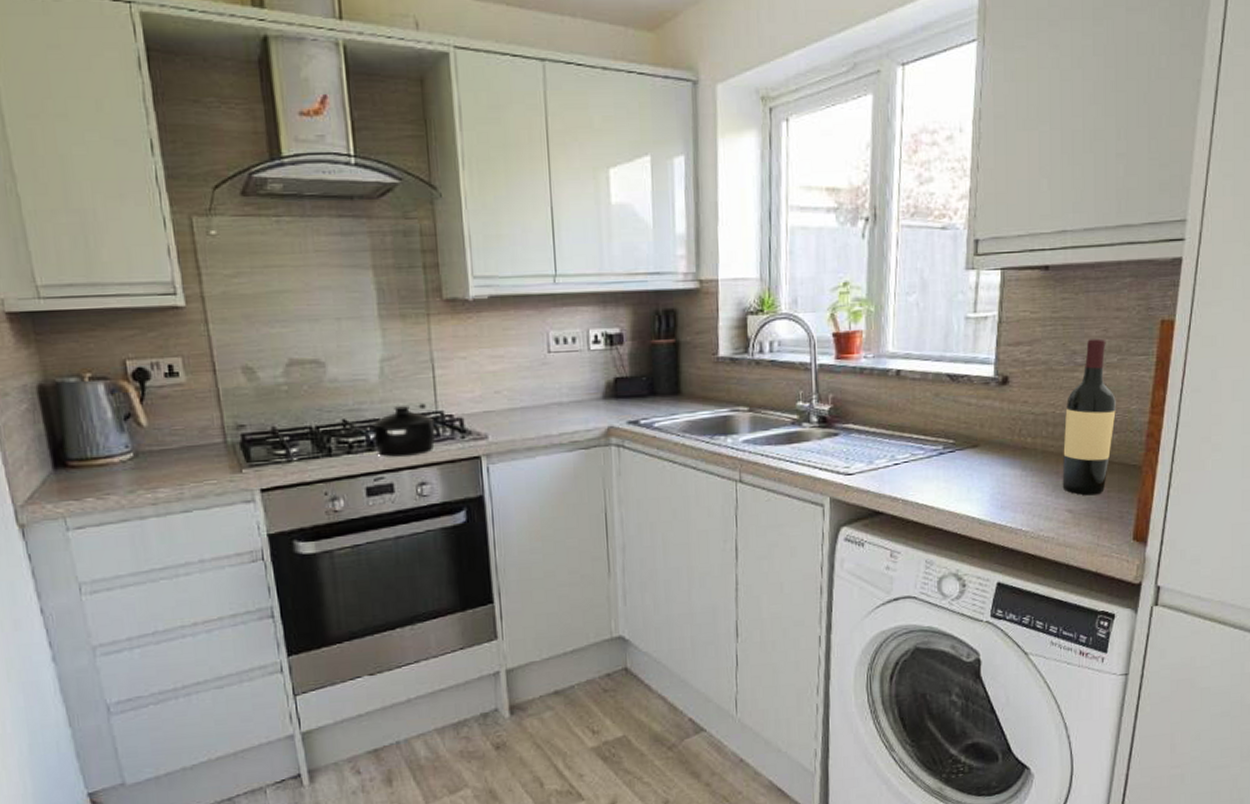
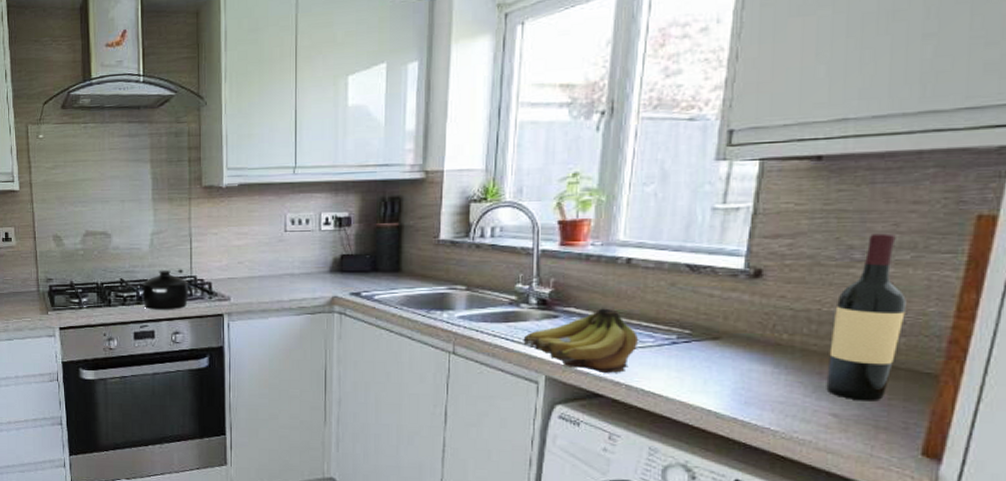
fruit: none [807,422,911,491] -> present [523,308,639,374]

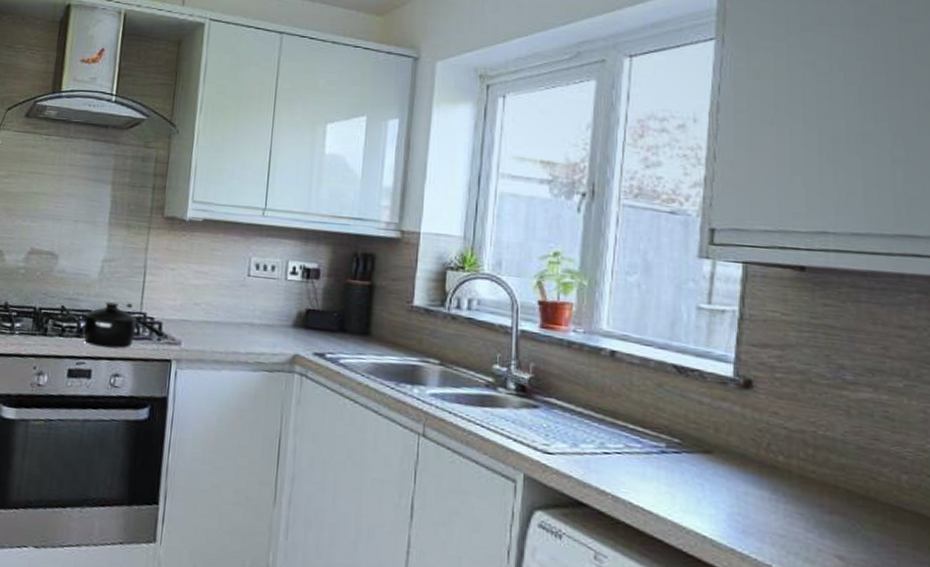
fruit: present [523,308,639,374] -> none [500,402,626,482]
wine bottle: present [826,233,906,402] -> none [828,355,905,546]

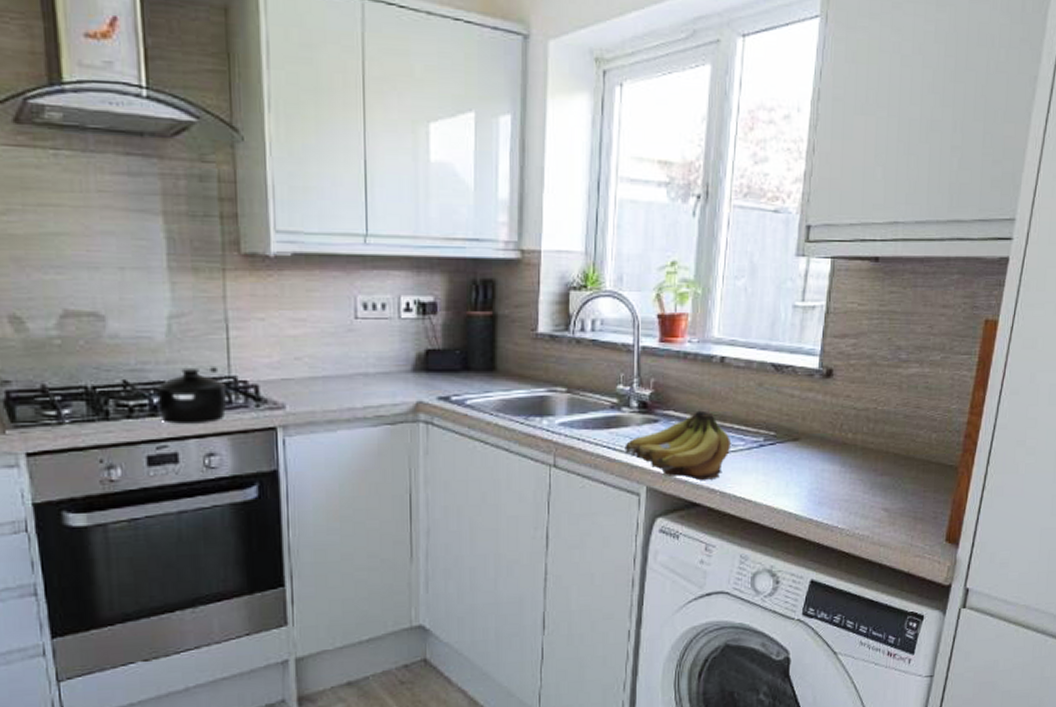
fruit: none [500,402,626,482] -> present [625,410,732,481]

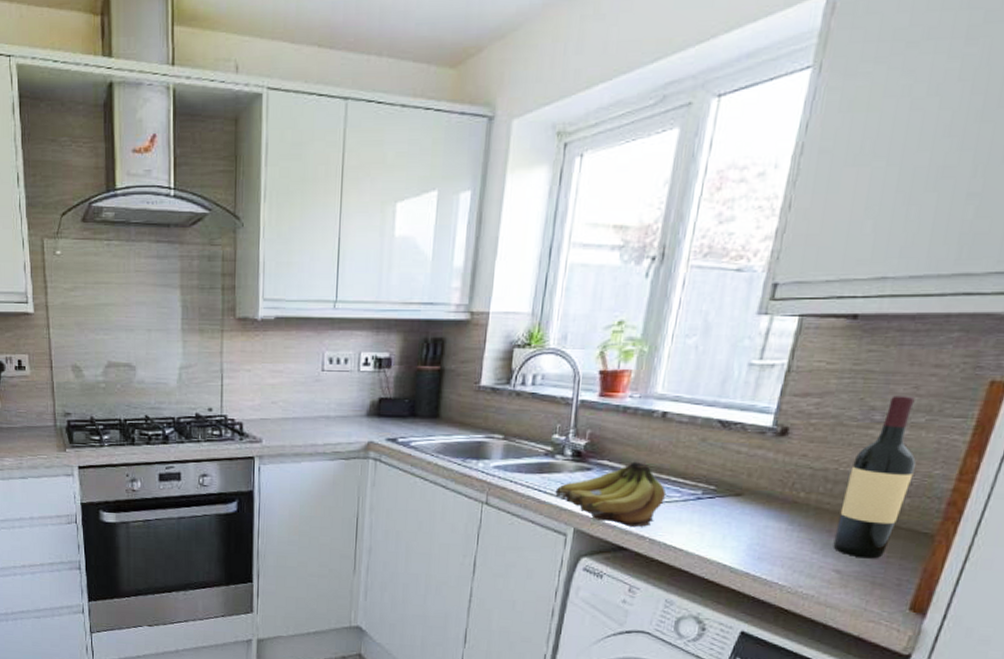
saucepan: present [157,369,228,425] -> none [168,408,219,452]
wine bottle: none [880,335,937,495] -> present [833,395,916,559]

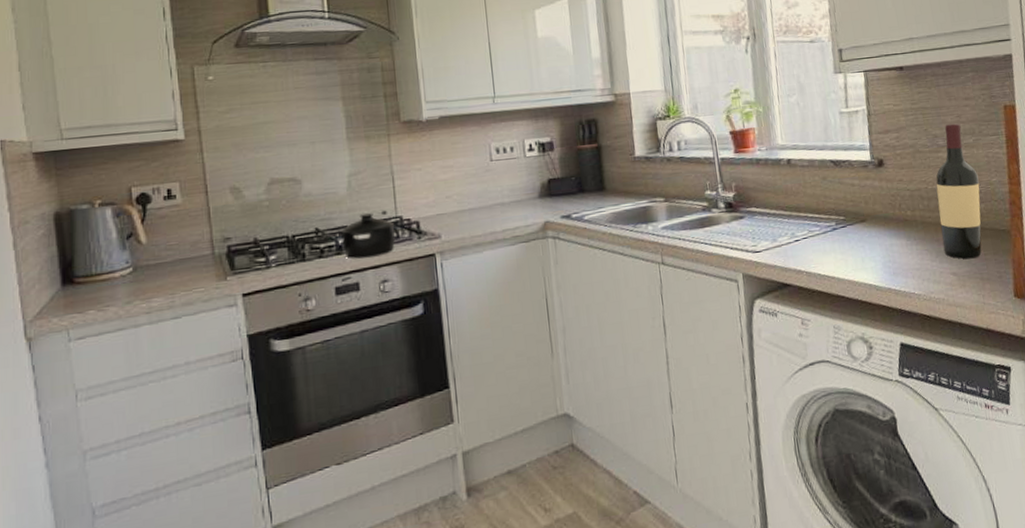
saucepan: none [168,408,219,452] -> present [341,213,396,260]
fruit: present [555,461,667,528] -> none [718,204,809,265]

